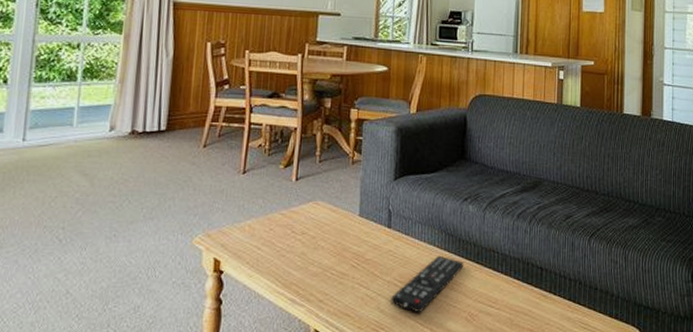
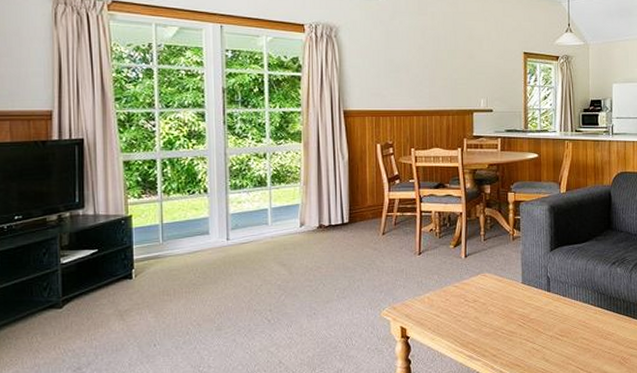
remote control: present [390,255,464,313] -> none [553,311,616,360]

